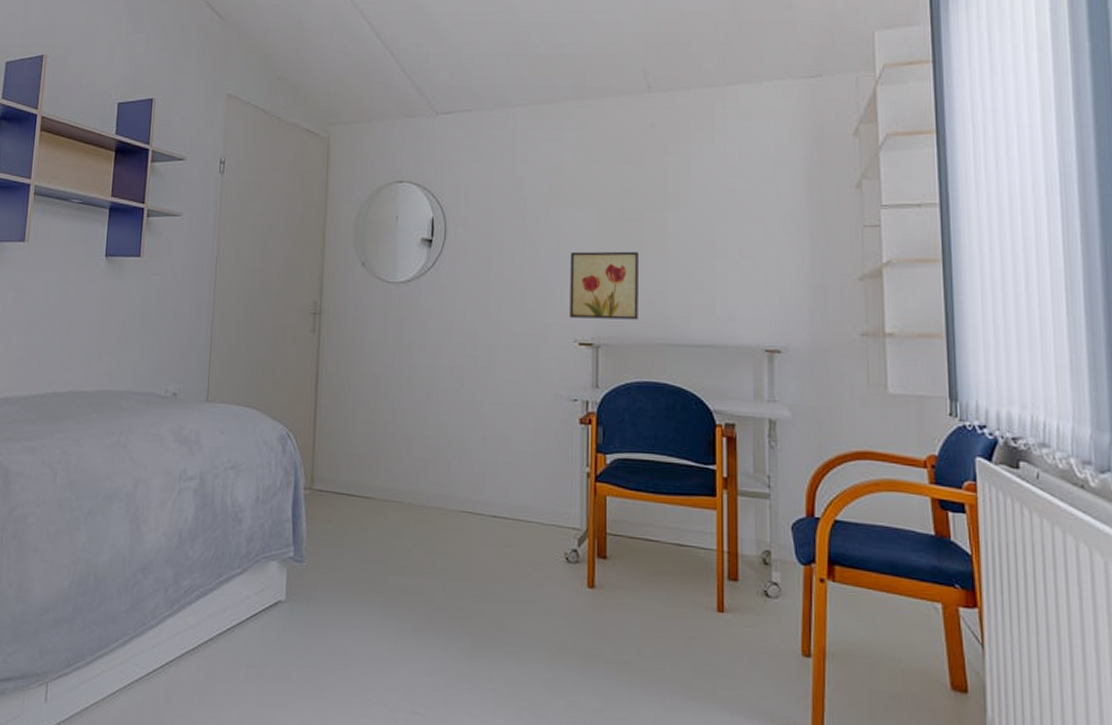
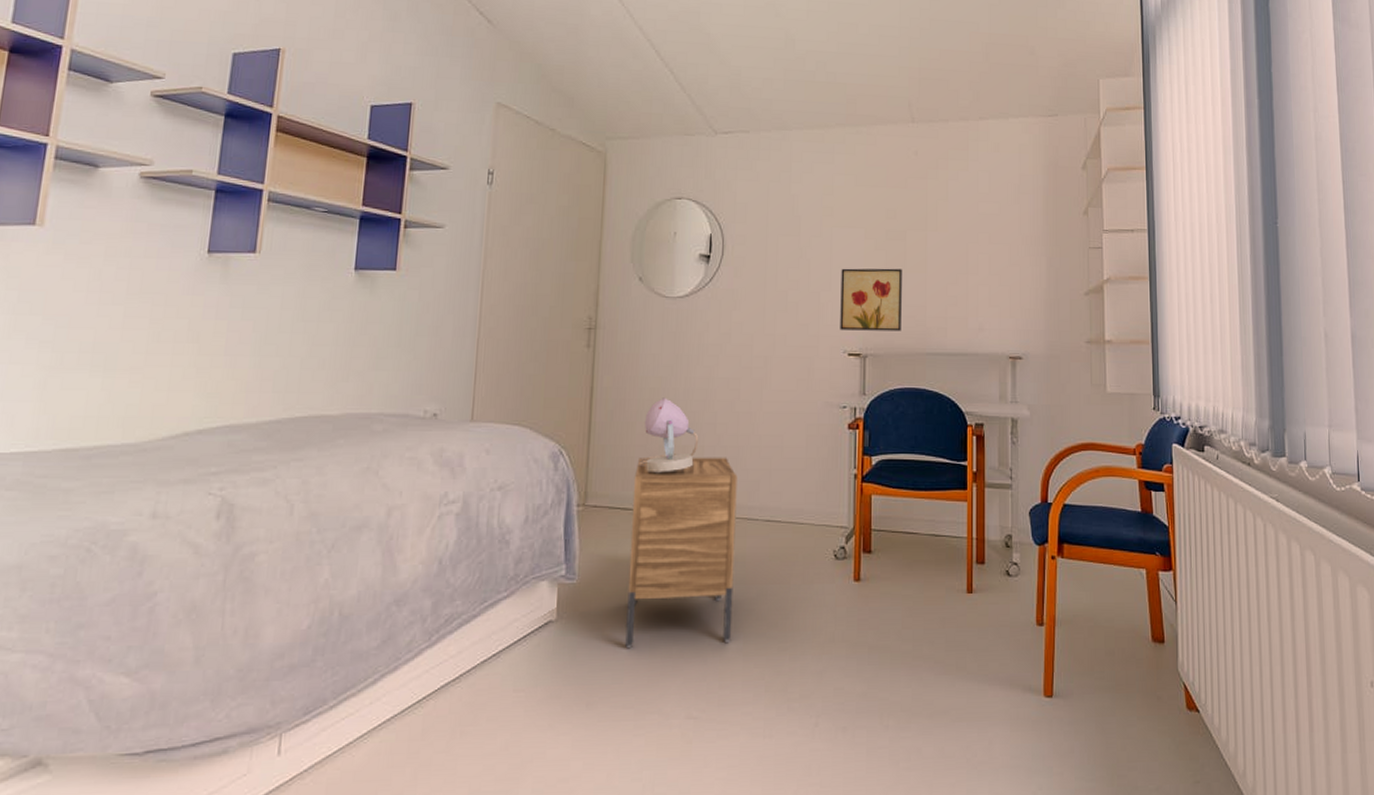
nightstand: none [351,444,462,640] -> present [625,457,737,649]
table lamp: none [363,384,423,461] -> present [639,398,699,472]

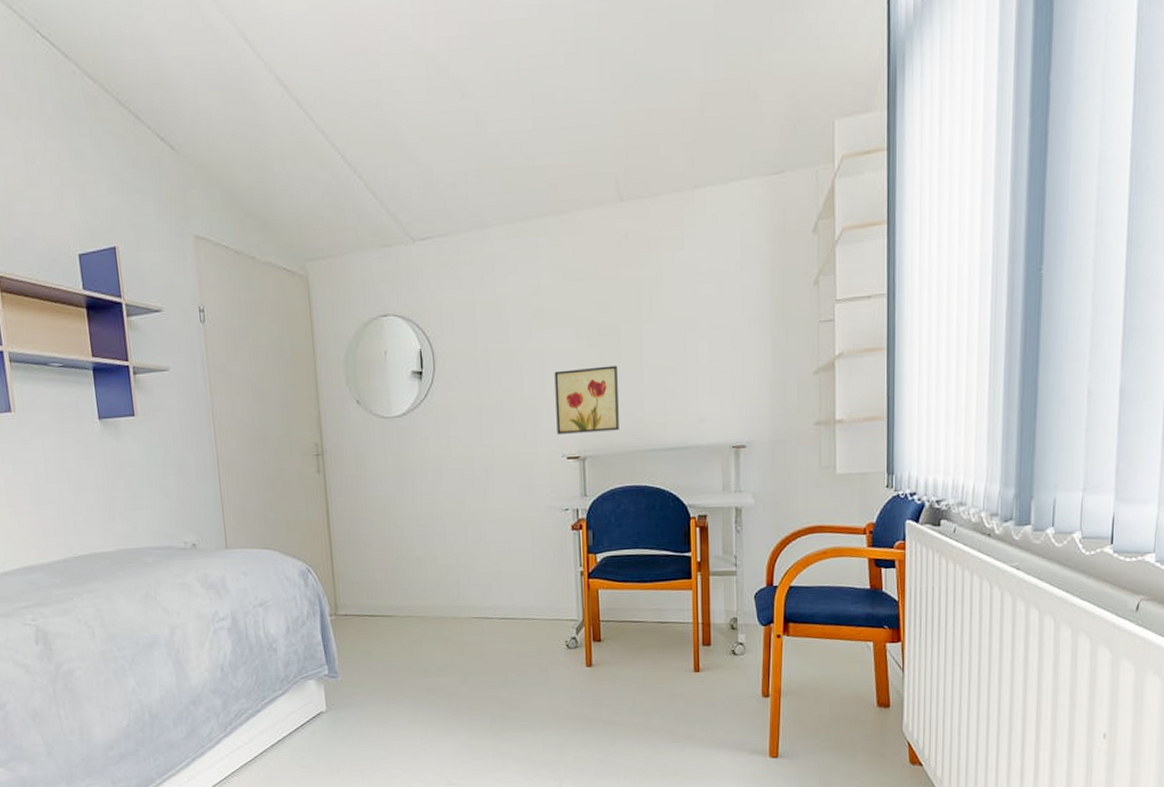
nightstand: present [625,457,737,649] -> none [376,564,479,732]
table lamp: present [639,398,699,472] -> none [379,514,432,583]

